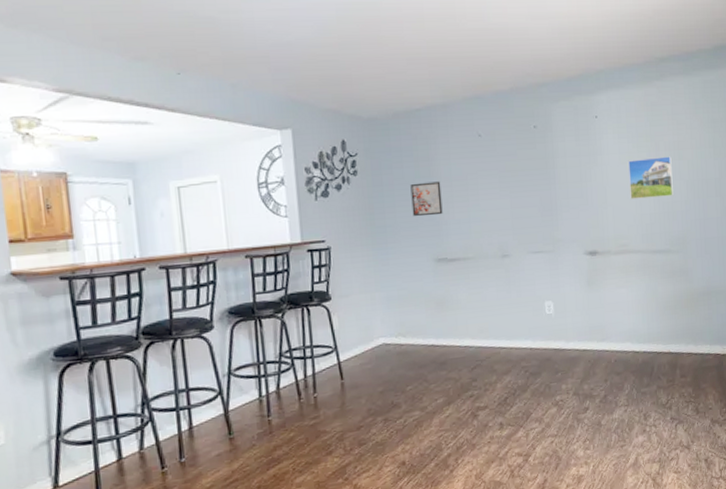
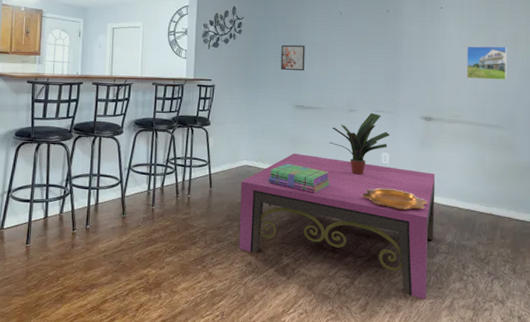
coffee table: none [380,316,611,463] -> present [239,153,435,299]
stack of books: none [414,332,489,364] -> present [269,163,330,193]
potted plant: none [483,255,552,333] -> present [329,112,390,175]
decorative bowl: none [527,342,601,366] -> present [362,188,428,209]

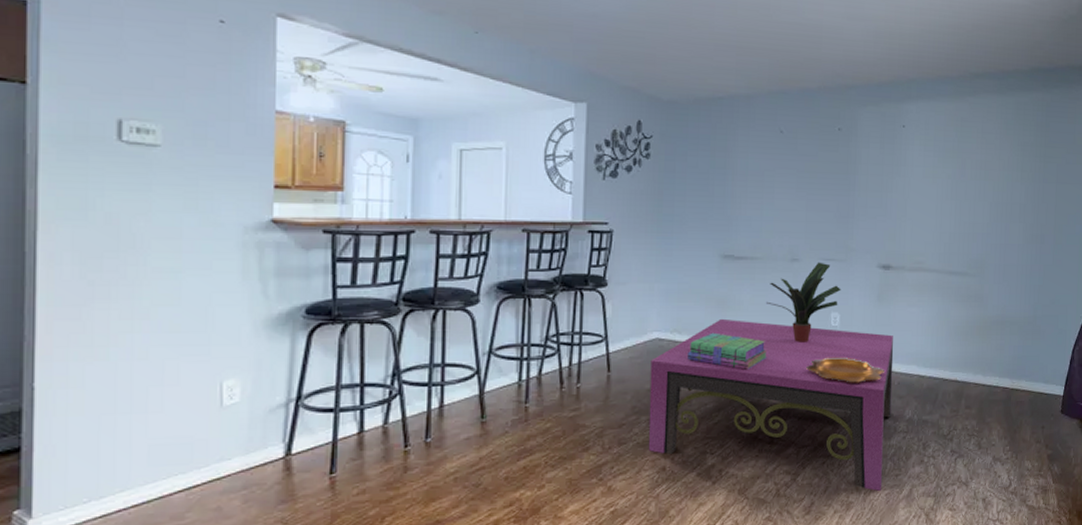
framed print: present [280,44,306,71] -> none [703,173,736,210]
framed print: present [466,45,507,80] -> none [931,174,977,217]

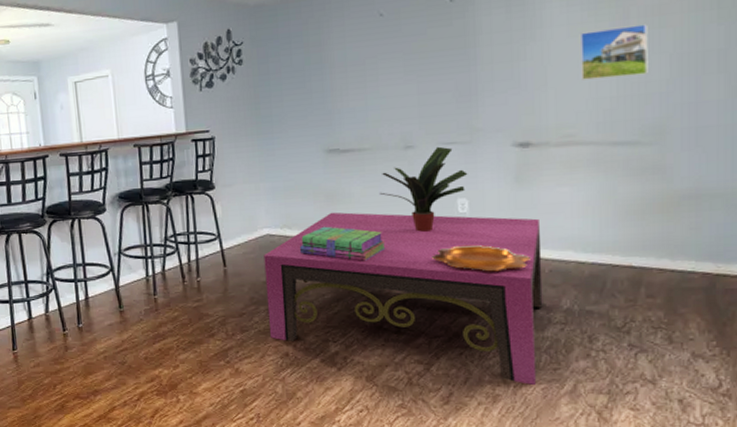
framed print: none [931,174,977,217] -> present [581,24,648,80]

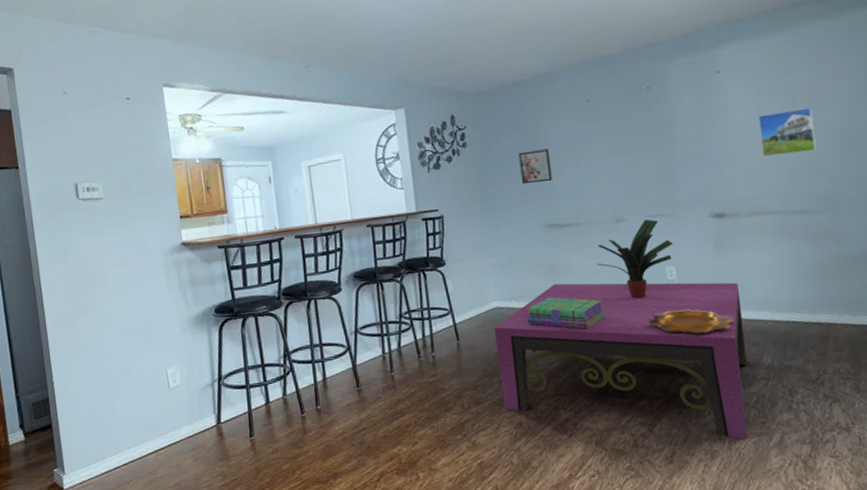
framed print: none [299,67,336,106] -> present [518,148,552,185]

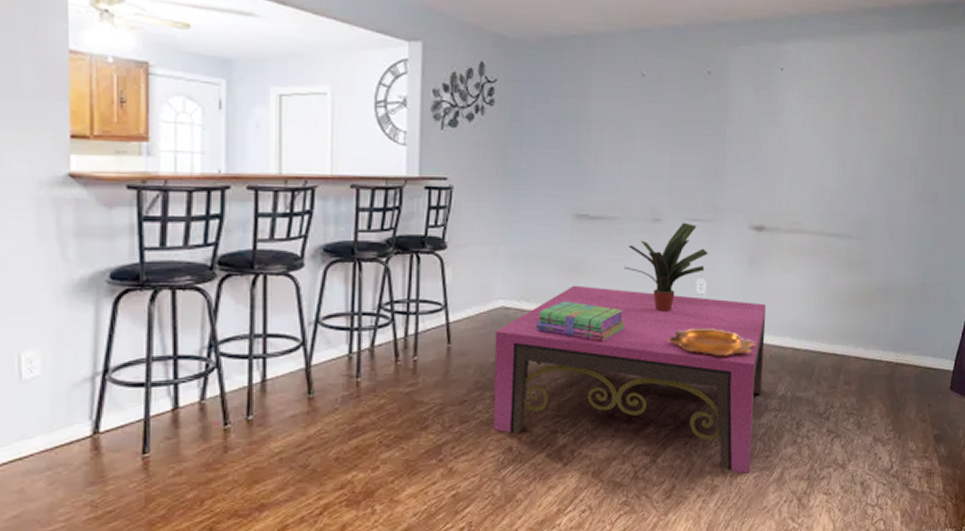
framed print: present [518,148,552,185] -> none [554,122,591,163]
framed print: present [758,107,816,157] -> none [810,124,864,172]

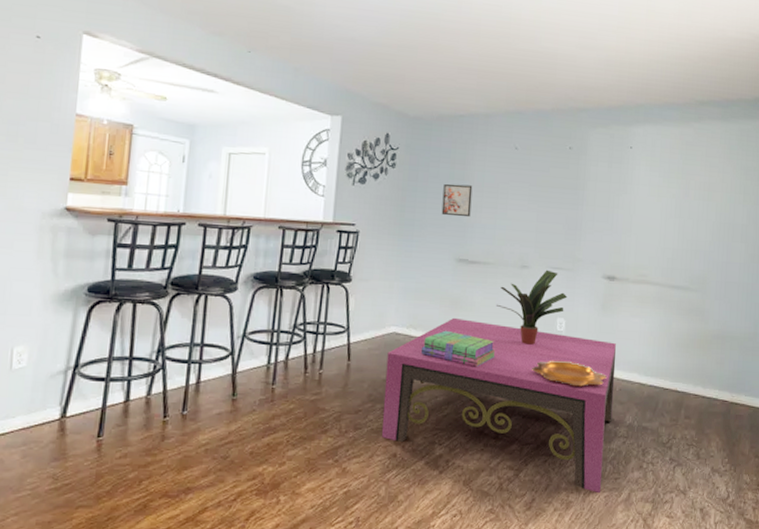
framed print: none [554,122,591,163] -> present [441,183,473,218]

